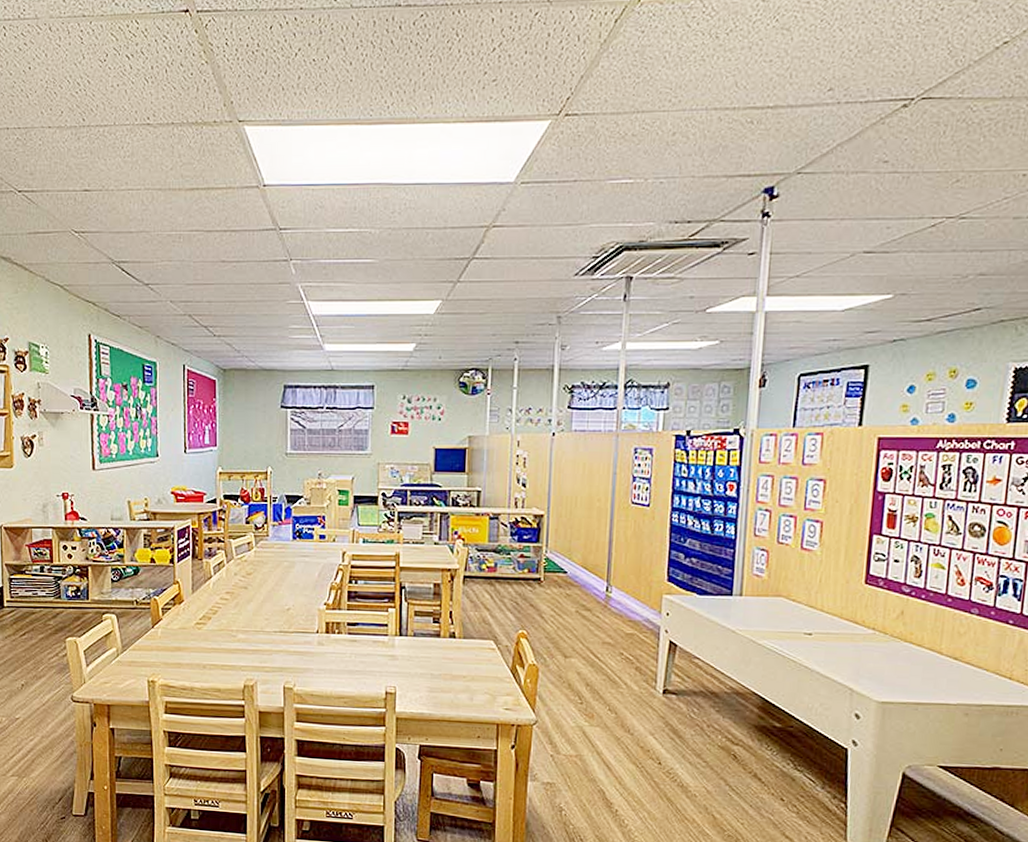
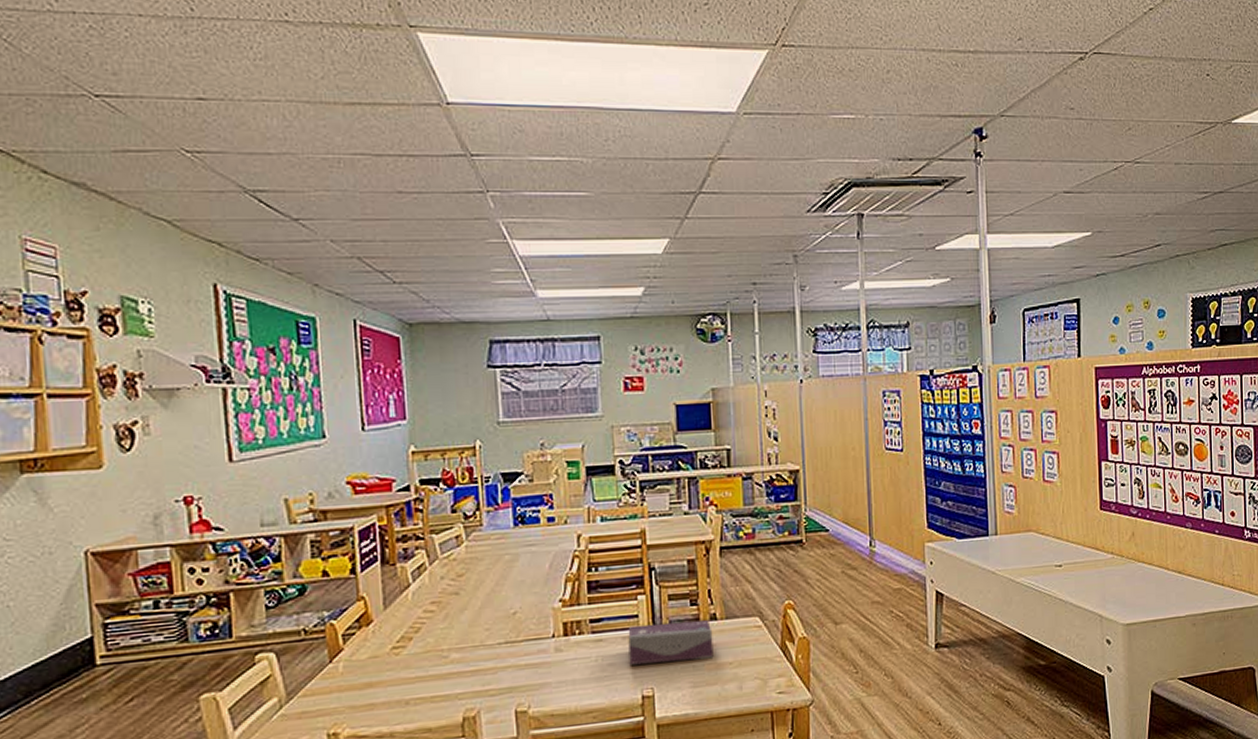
tissue box: none [377,633,451,670] -> present [628,620,714,665]

